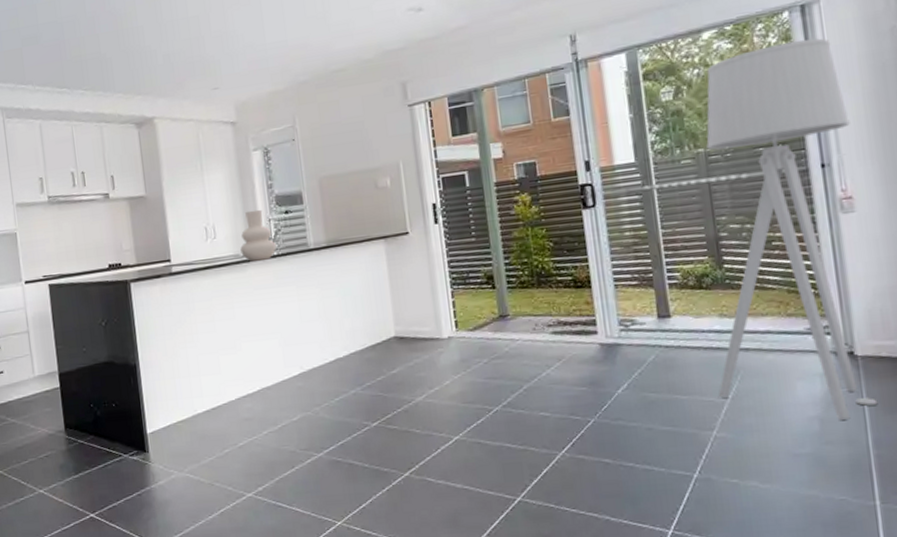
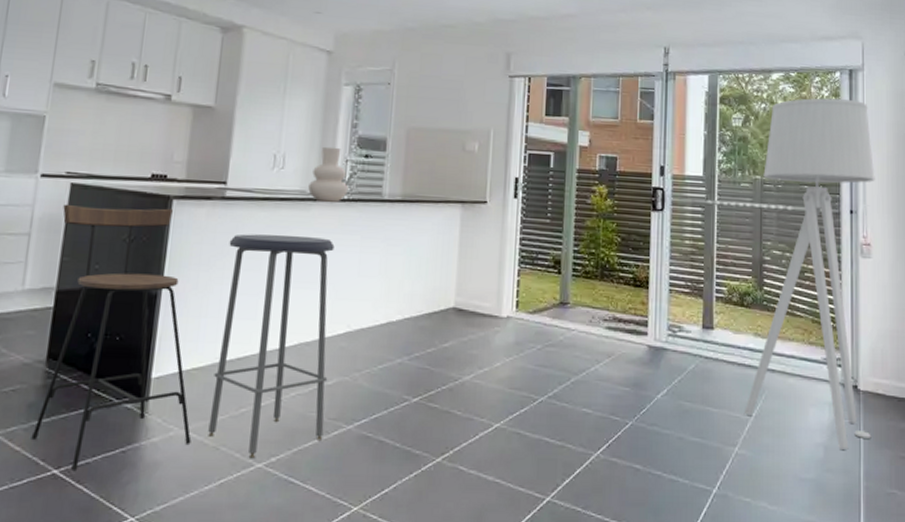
bar stool: none [47,291,190,513] -> present [31,204,192,470]
bar stool: none [184,293,299,490] -> present [208,234,335,459]

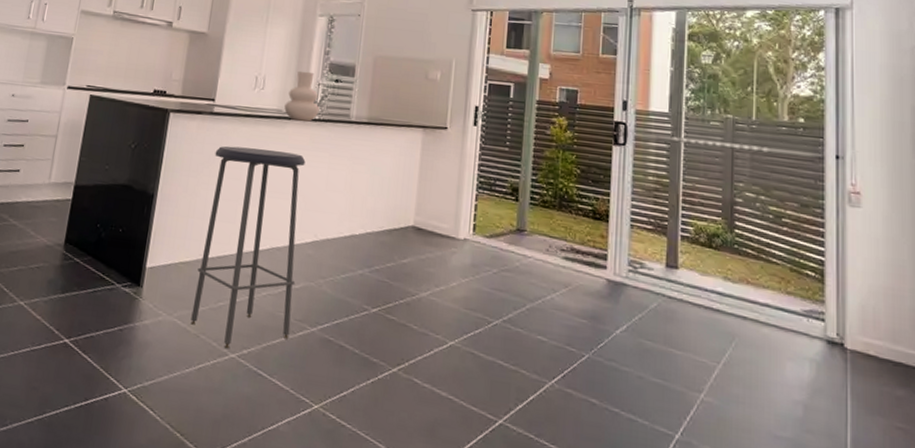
bar stool: present [31,204,192,470] -> none [49,112,177,342]
floor lamp: present [745,98,875,450] -> none [712,37,866,412]

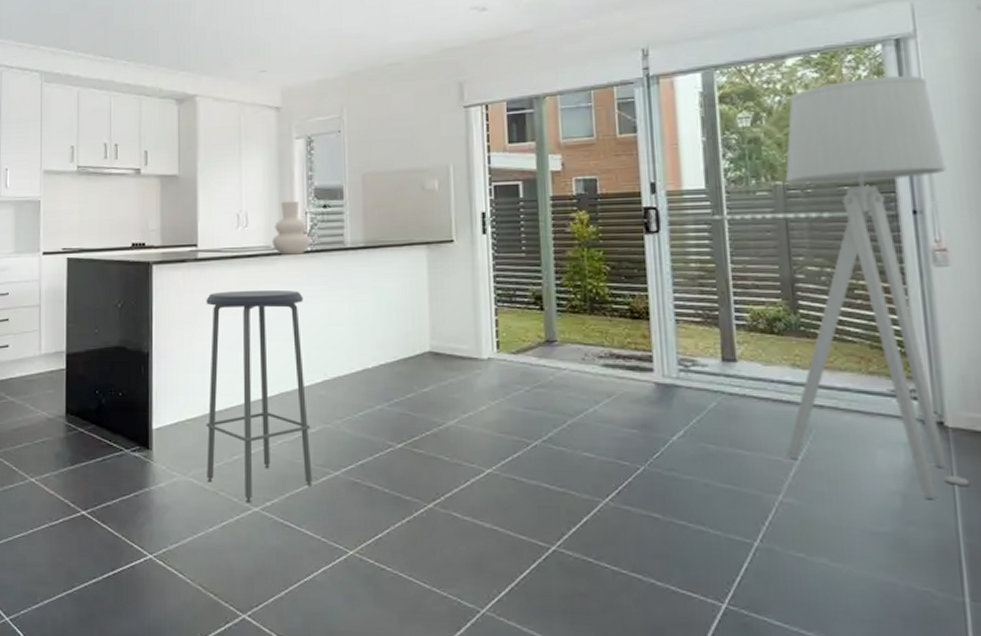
floor lamp: none [712,37,866,412] -> present [785,75,971,499]

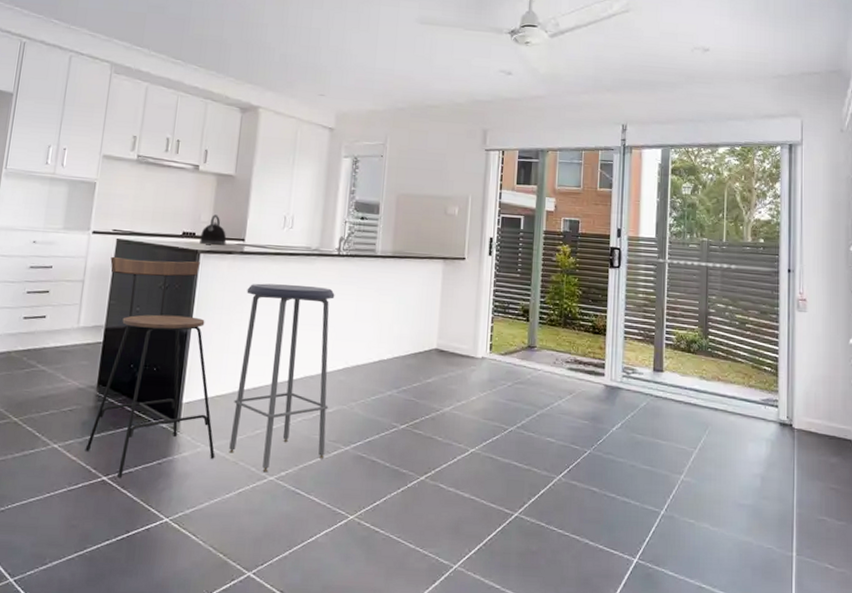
bar stool: none [61,273,193,512] -> present [85,256,215,478]
kettle: none [150,221,178,255] -> present [199,214,227,246]
vase: present [272,200,311,256] -> none [313,209,347,258]
floor lamp: present [785,75,971,499] -> none [690,169,811,480]

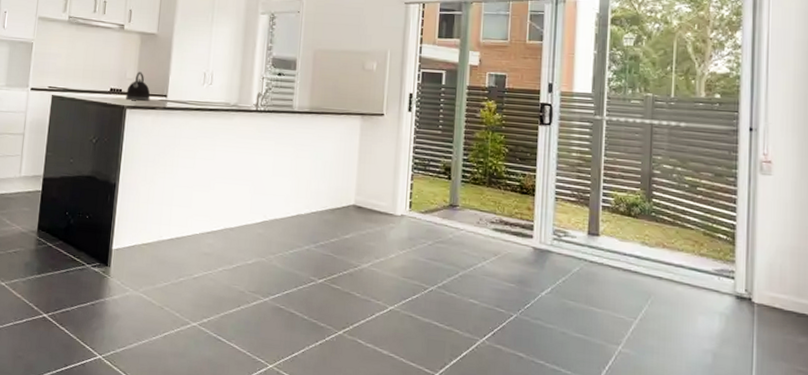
bar stool: present [85,256,215,478] -> none [28,111,143,316]
bar stool: present [229,283,335,473] -> none [155,137,253,319]

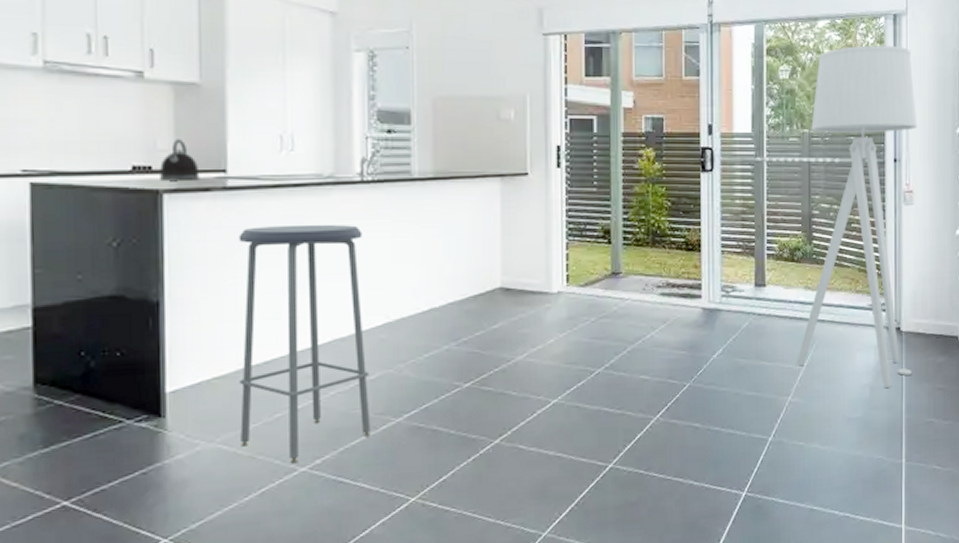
bar stool: none [155,137,253,319] -> present [238,224,371,464]
floor lamp: none [629,17,779,358] -> present [797,45,918,388]

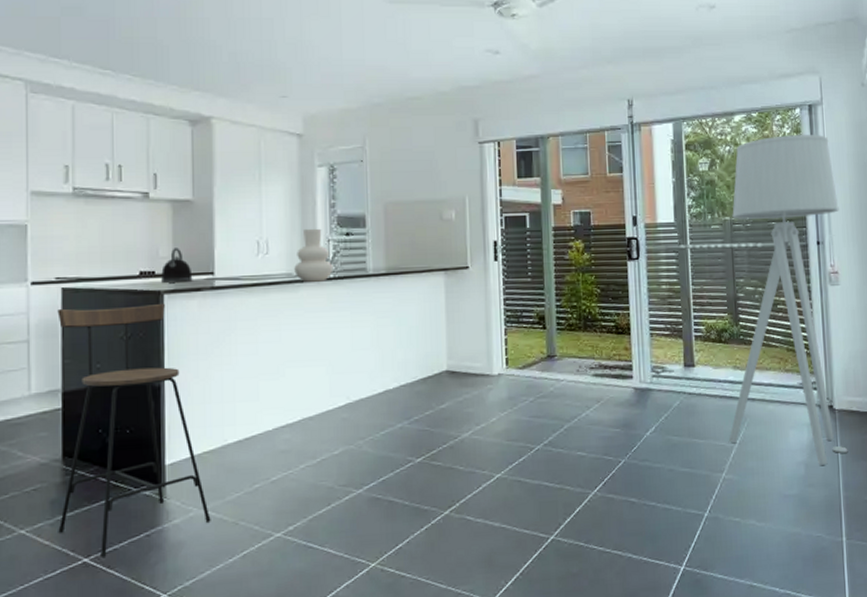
bar stool: none [25,204,222,499] -> present [57,303,211,557]
bar stool: present [238,224,371,464] -> none [224,317,336,530]
vase: none [325,123,372,186] -> present [294,228,333,283]

